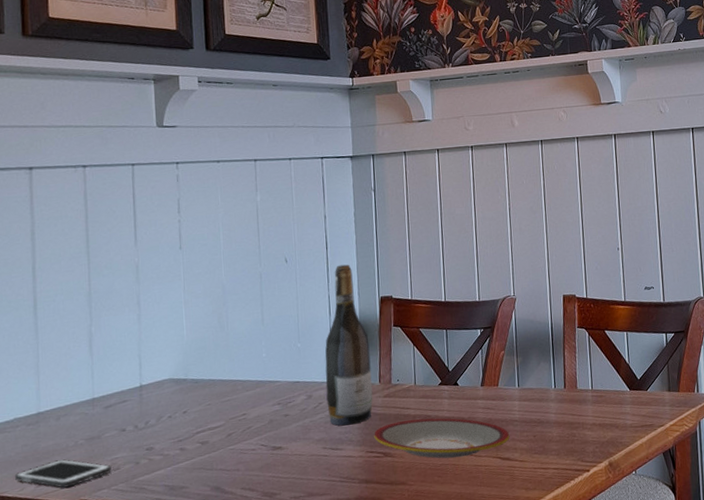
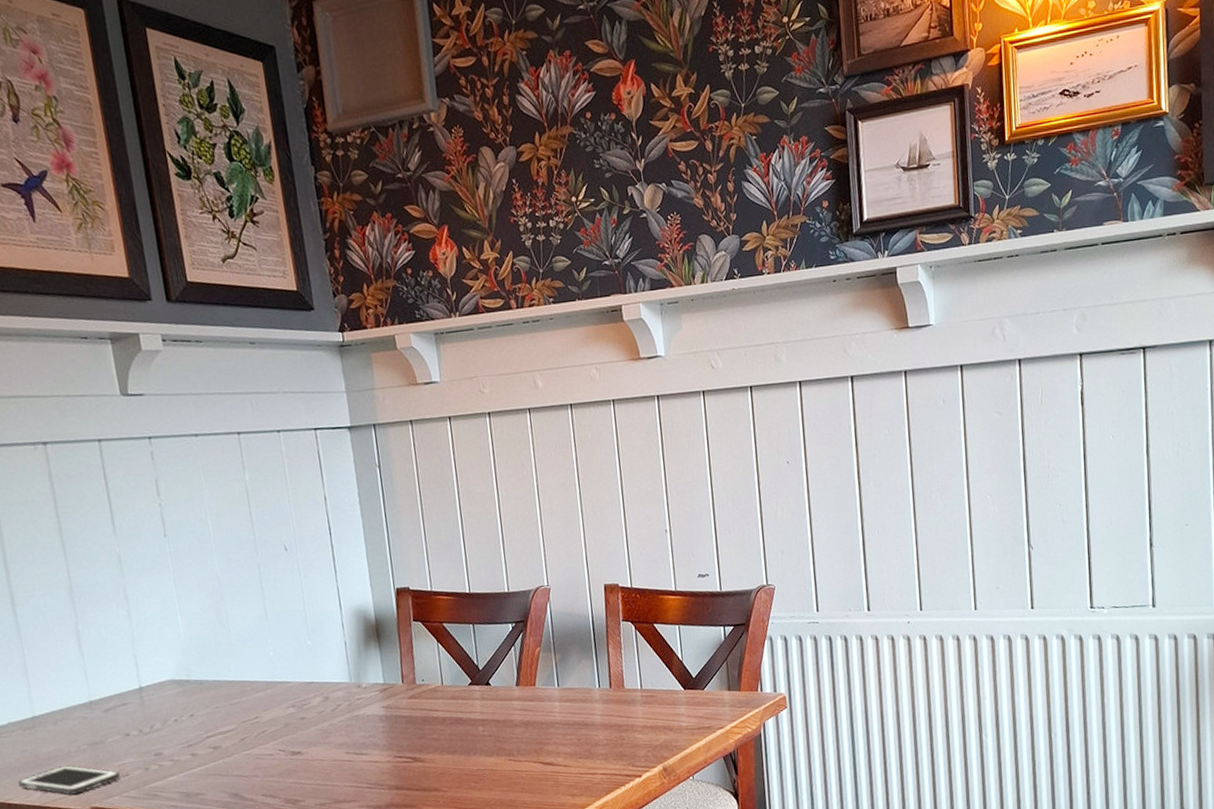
wine bottle: present [325,264,373,426] -> none [338,552,397,730]
plate: present [374,418,510,459] -> none [401,720,552,764]

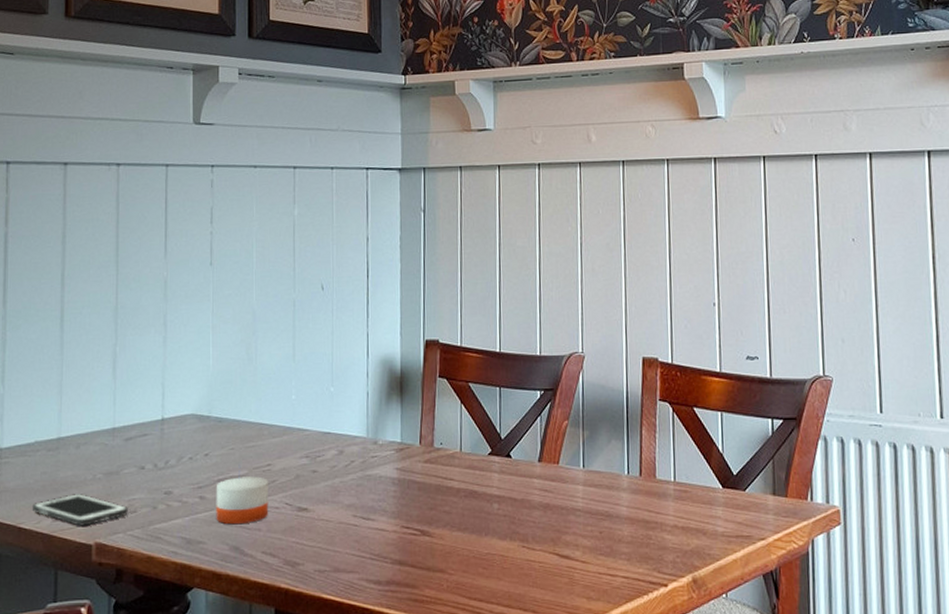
candle: none [206,721,263,775] -> present [216,465,269,525]

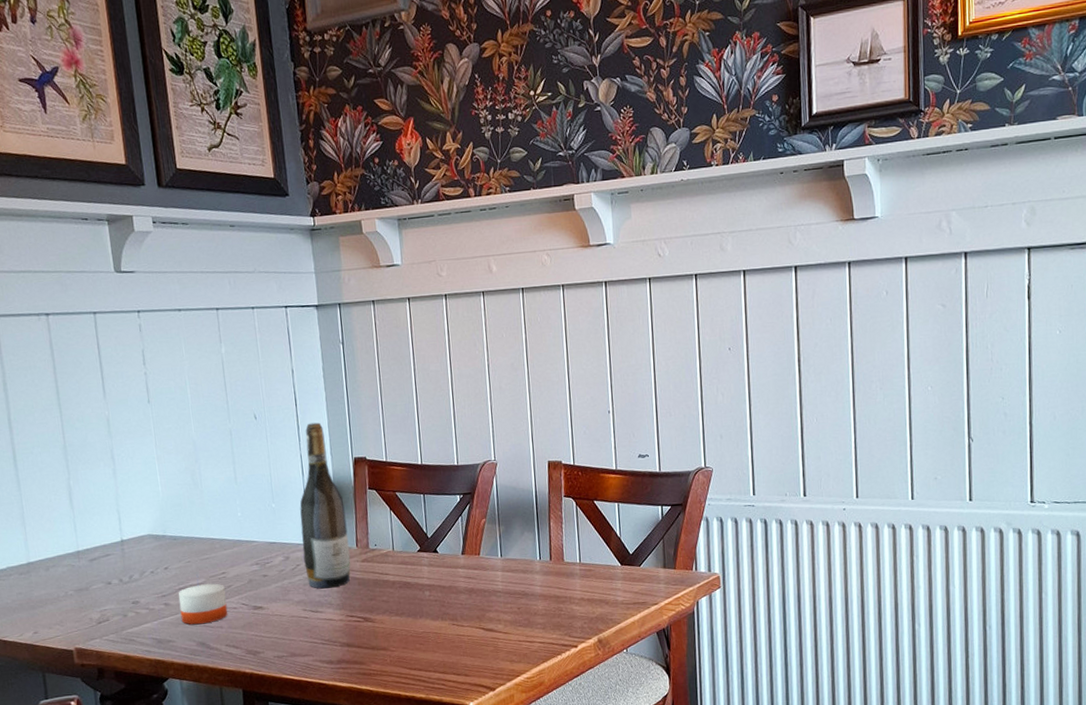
cell phone: present [32,494,128,526] -> none [12,608,102,636]
wine bottle: none [359,297,412,492] -> present [300,422,351,589]

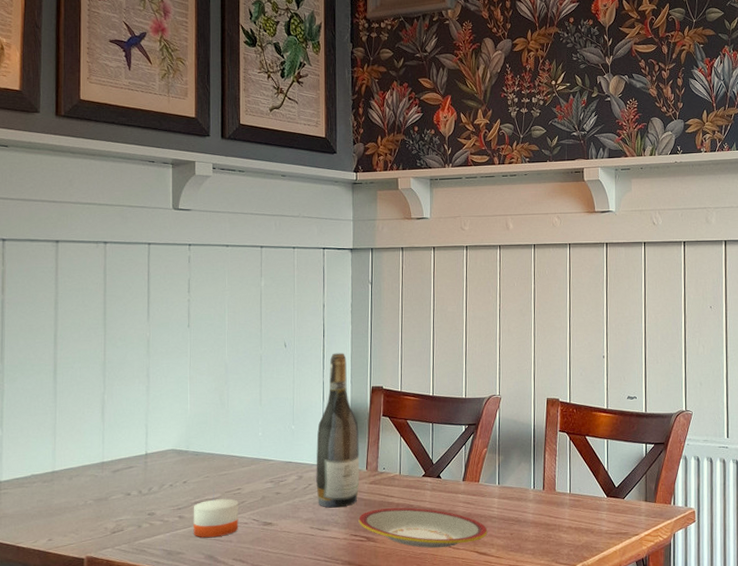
plate: none [353,585,493,627] -> present [358,507,488,549]

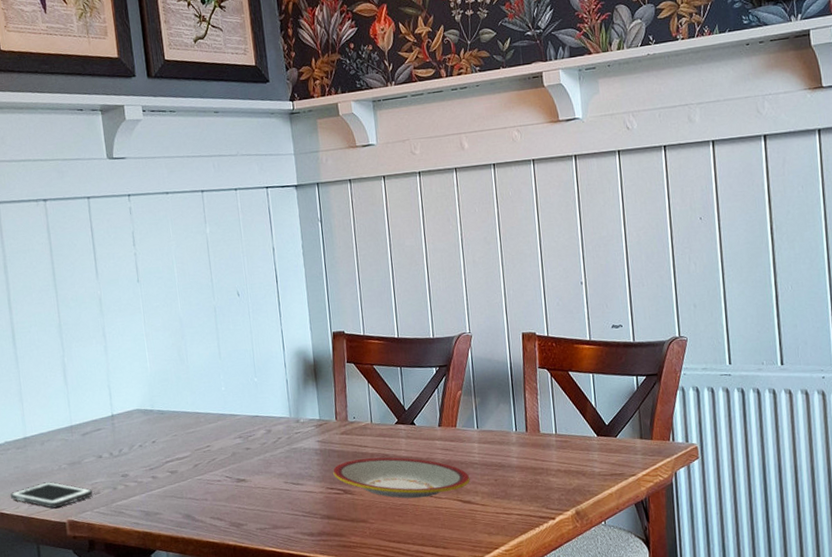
cell phone: none [29,517,116,544] -> present [10,482,93,508]
candle: present [193,489,239,538] -> none [165,448,213,498]
wine bottle: present [316,353,360,508] -> none [281,298,330,461]

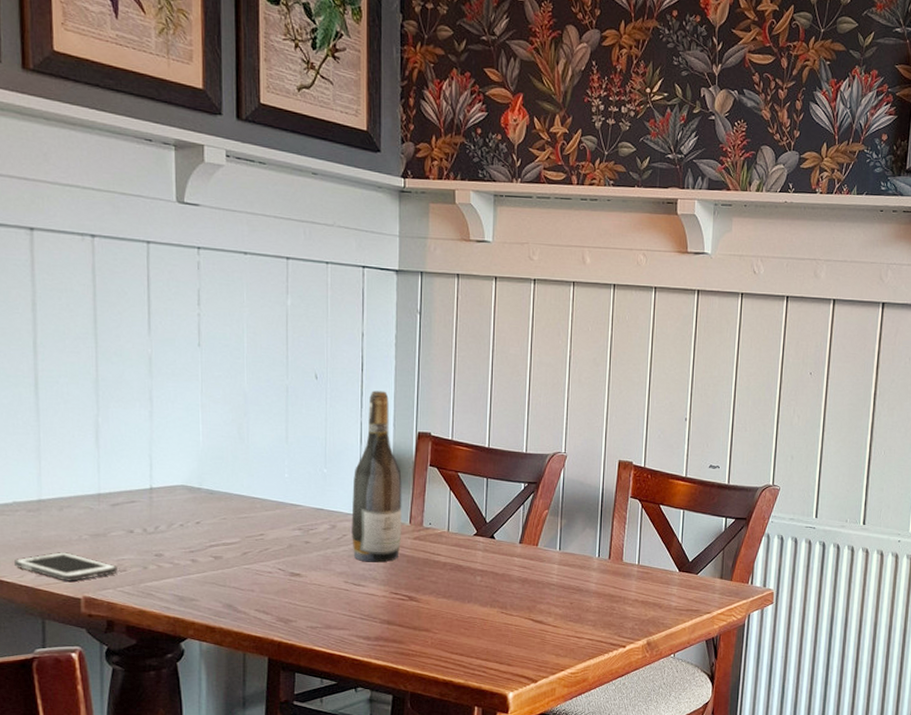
wine bottle: none [281,298,330,461] -> present [351,390,402,562]
plate: present [333,457,470,499] -> none [400,567,545,613]

